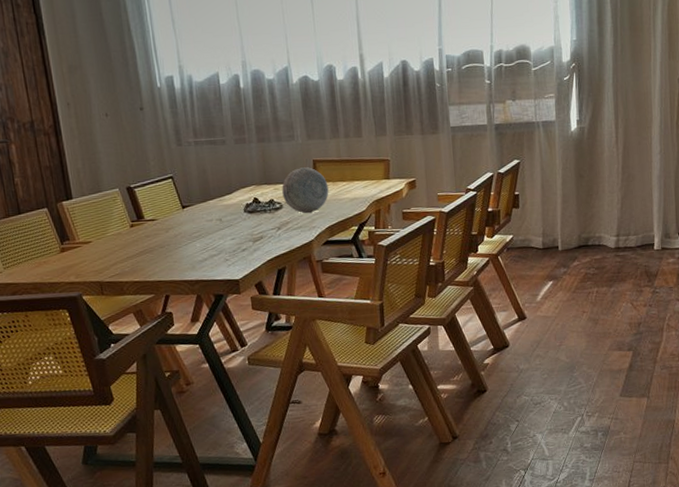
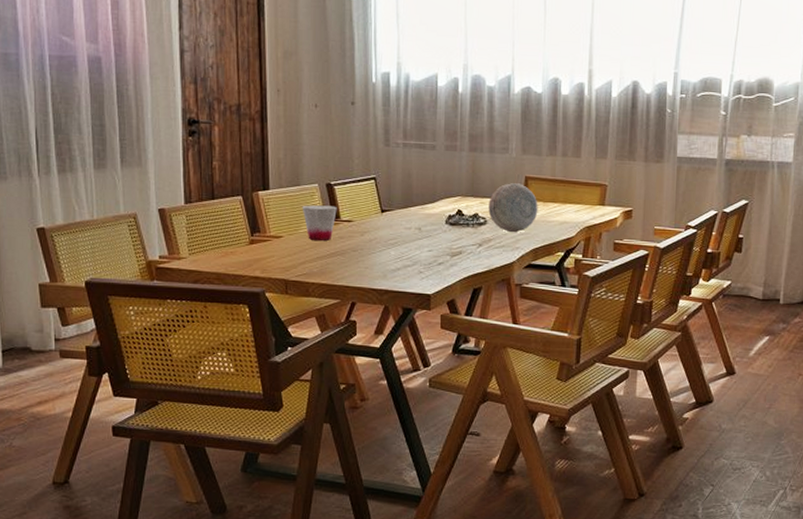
cup: none [106,207,140,242] -> present [302,205,337,241]

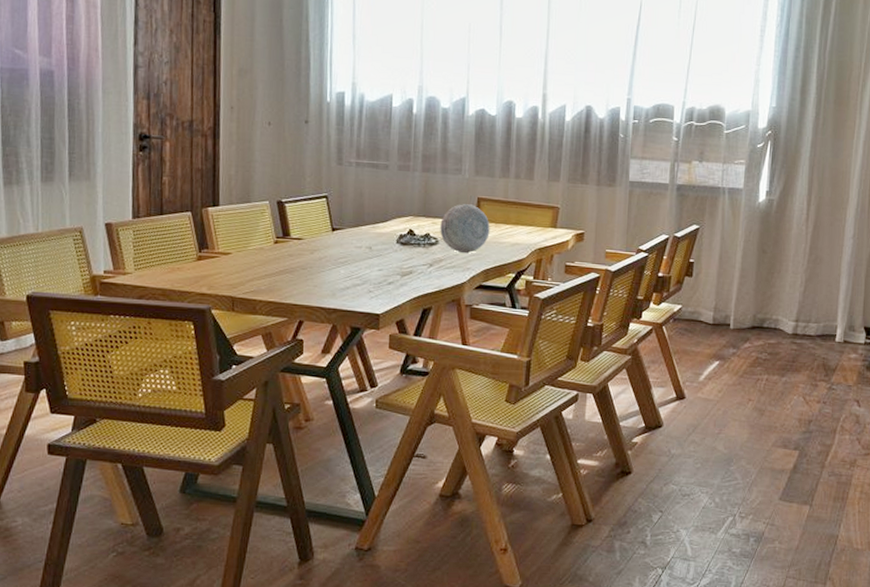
cup: present [302,205,337,241] -> none [251,222,287,258]

